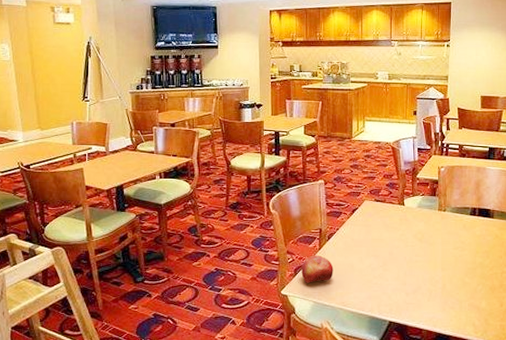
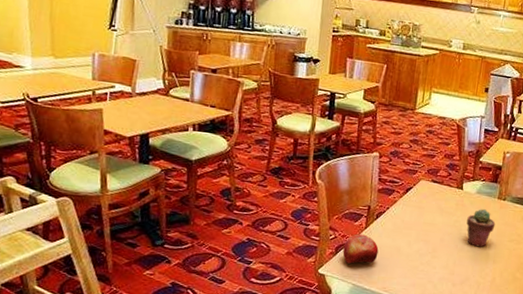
potted succulent: none [412,221,439,257] -> present [466,209,496,247]

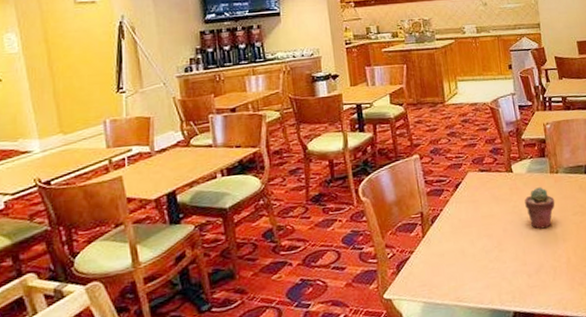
fruit: present [342,234,379,264] -> none [404,244,443,281]

